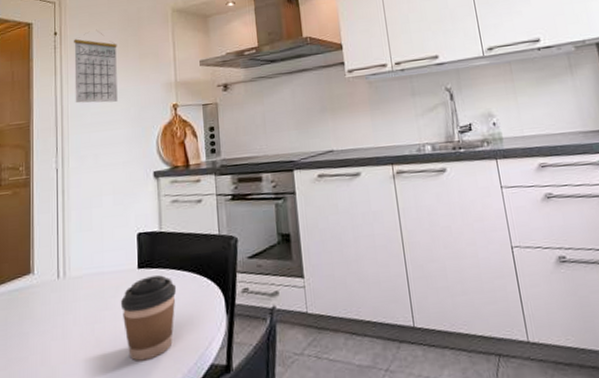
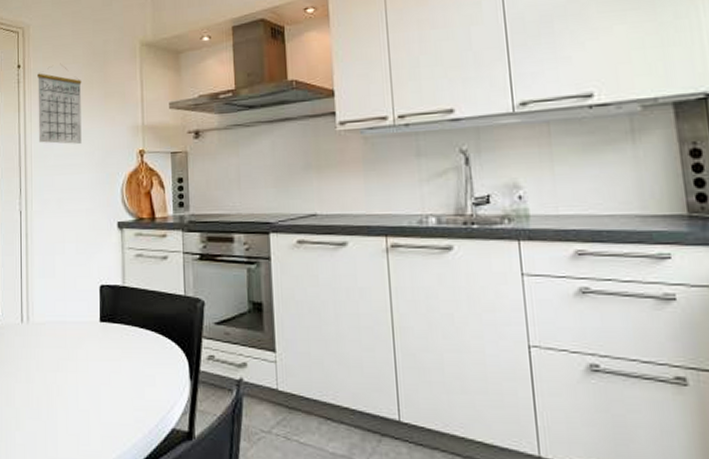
coffee cup: present [120,275,177,361] -> none [82,331,139,415]

